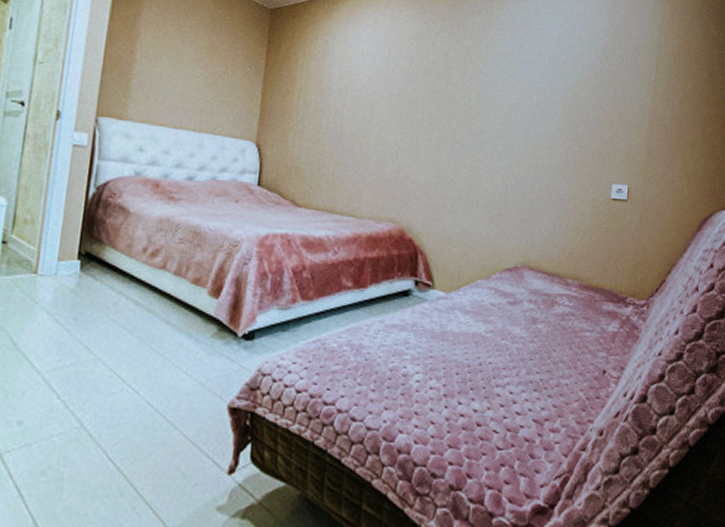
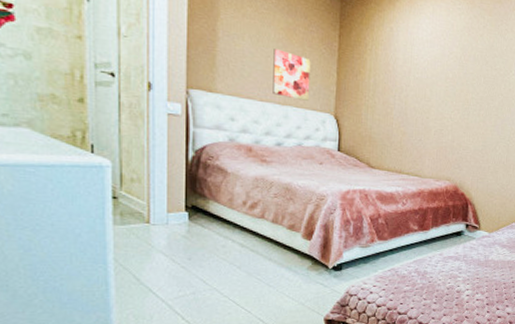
wall art: none [188,69,233,127] -> present [272,49,311,101]

